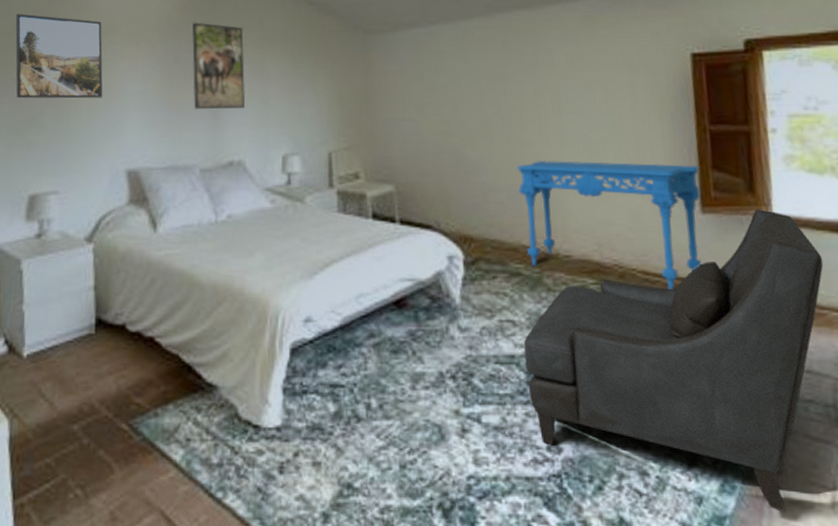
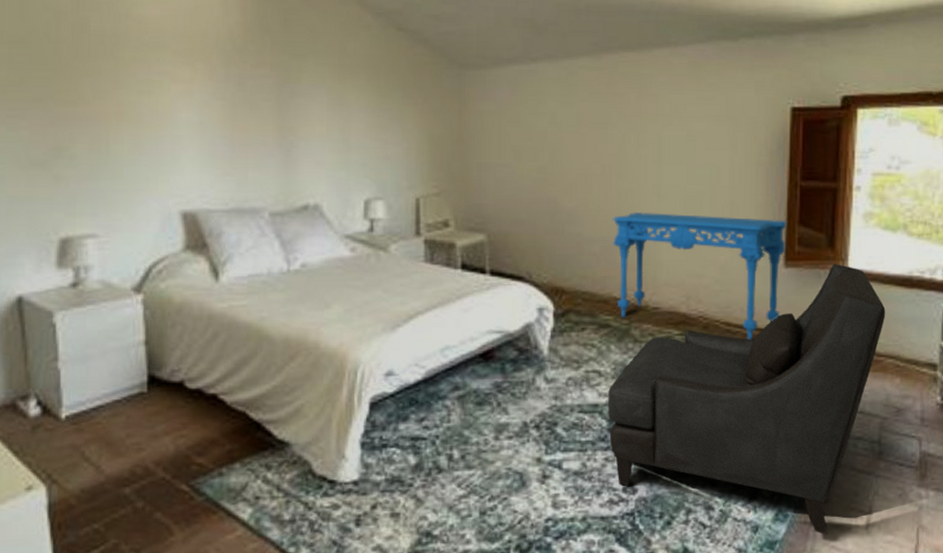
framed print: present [15,13,103,99] -> none [32,18,150,127]
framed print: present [191,22,245,109] -> none [258,42,323,146]

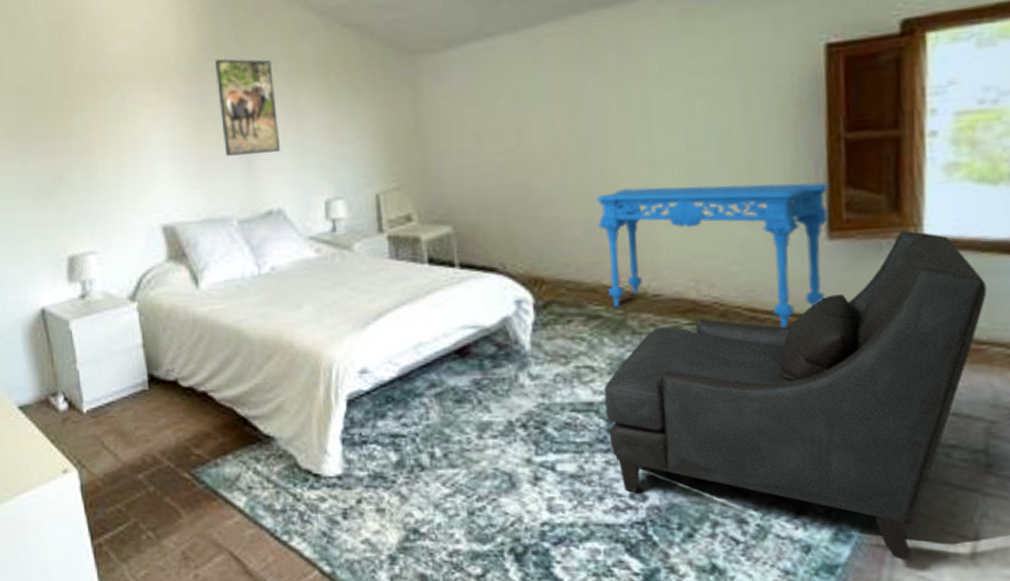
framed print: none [258,42,323,146] -> present [215,58,280,156]

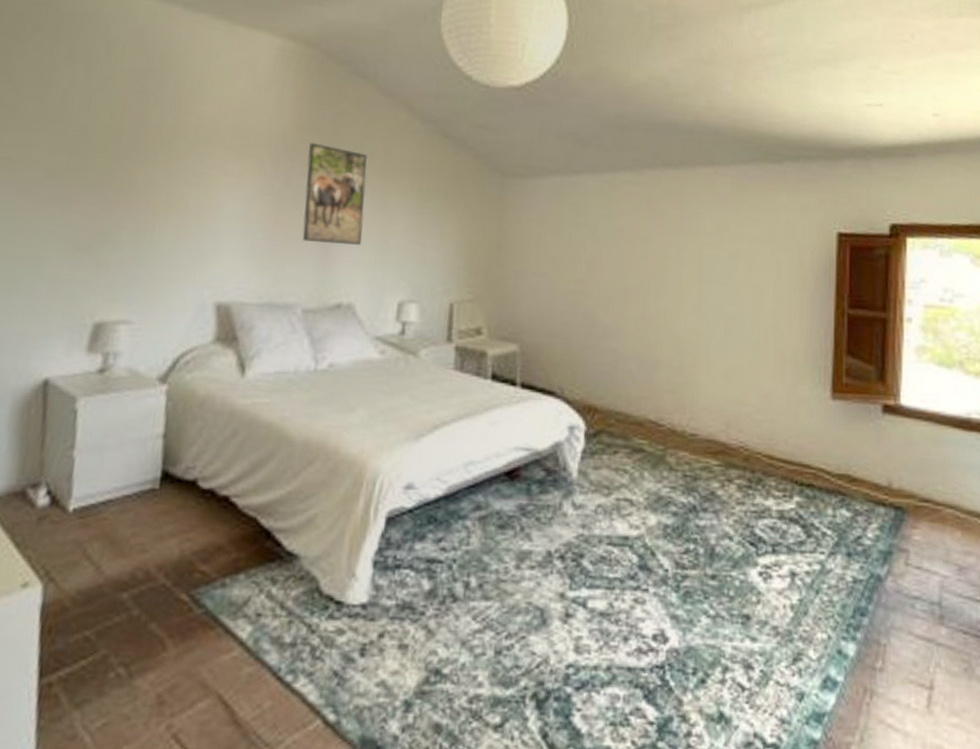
console table: present [595,182,829,328] -> none [649,330,835,476]
armchair: present [604,230,987,562] -> none [639,399,943,710]

